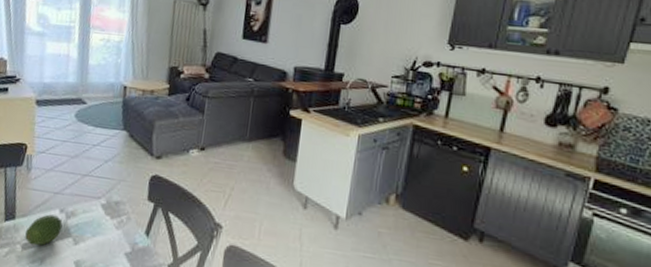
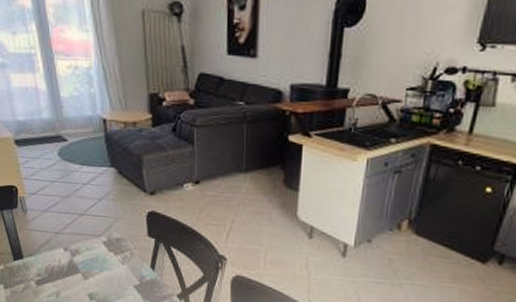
fruit: present [25,214,63,246] -> none [36,253,70,282]

